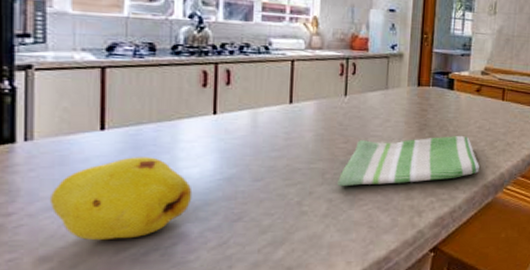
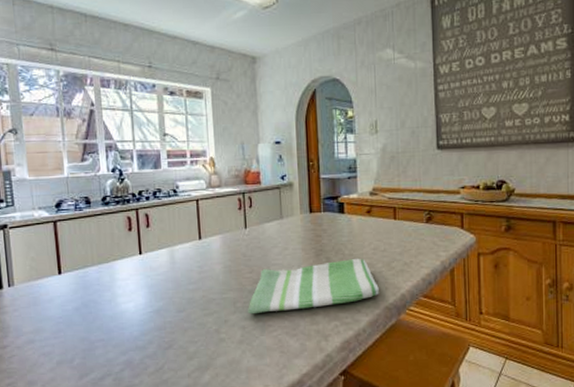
fruit: present [51,157,193,241] -> none [30,295,132,368]

